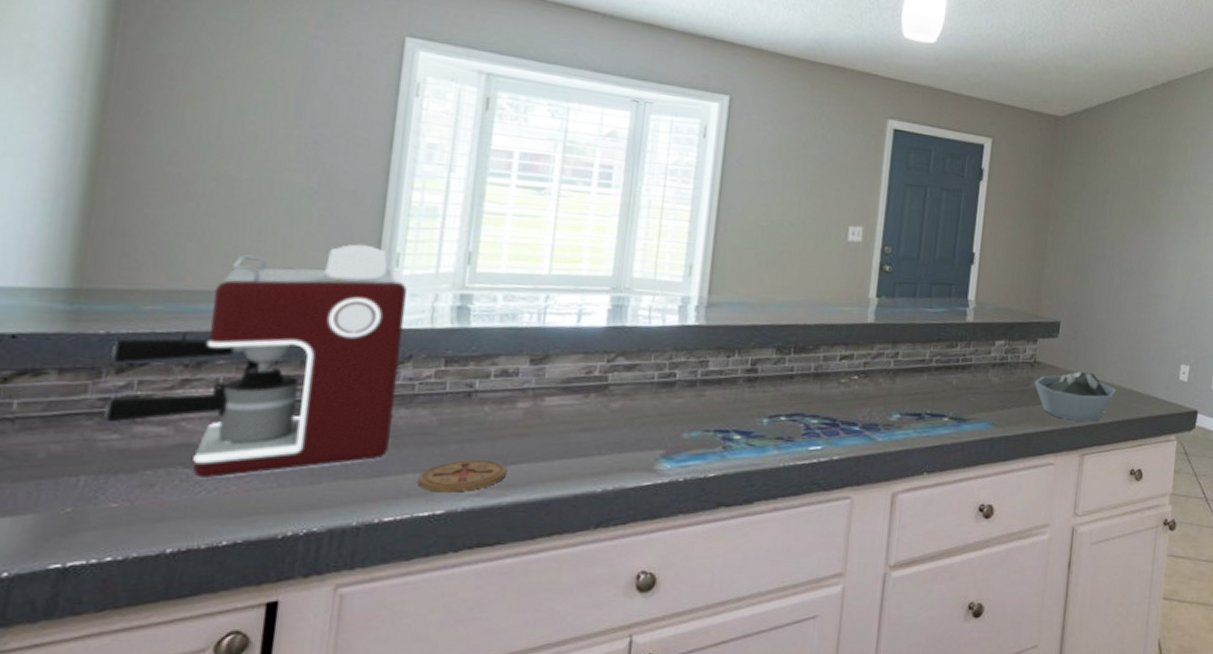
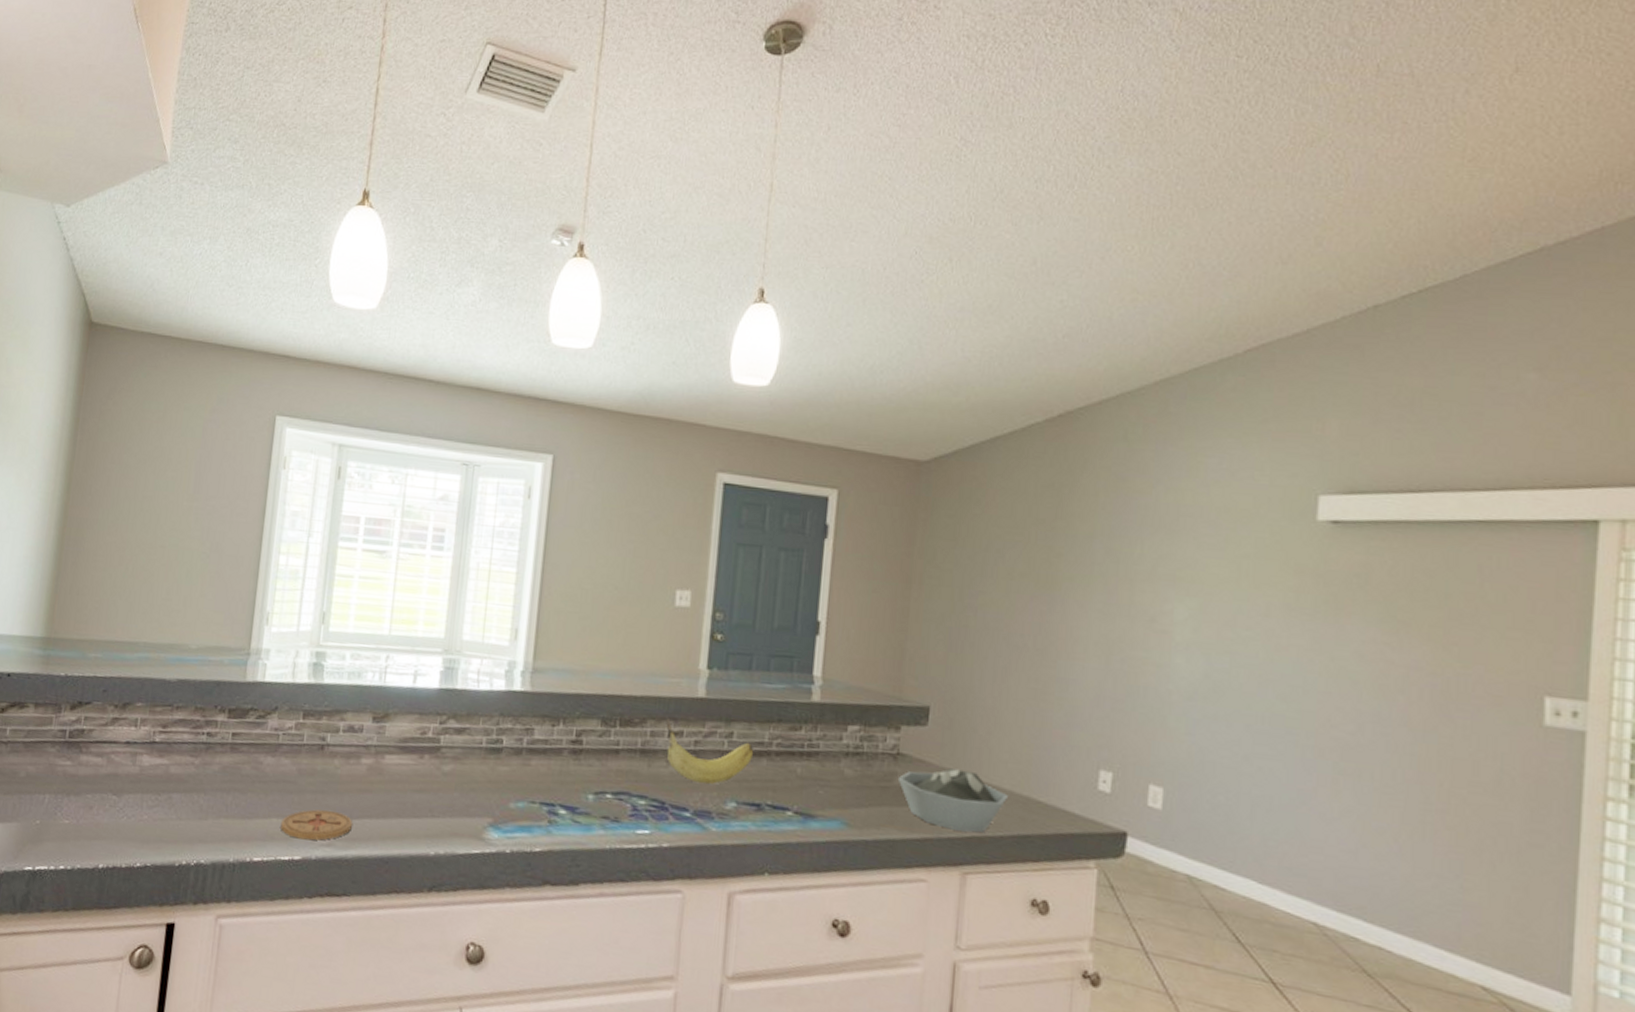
coffee maker: present [104,244,407,478] -> none [62,603,274,806]
fruit: none [837,343,917,400] -> present [666,718,754,784]

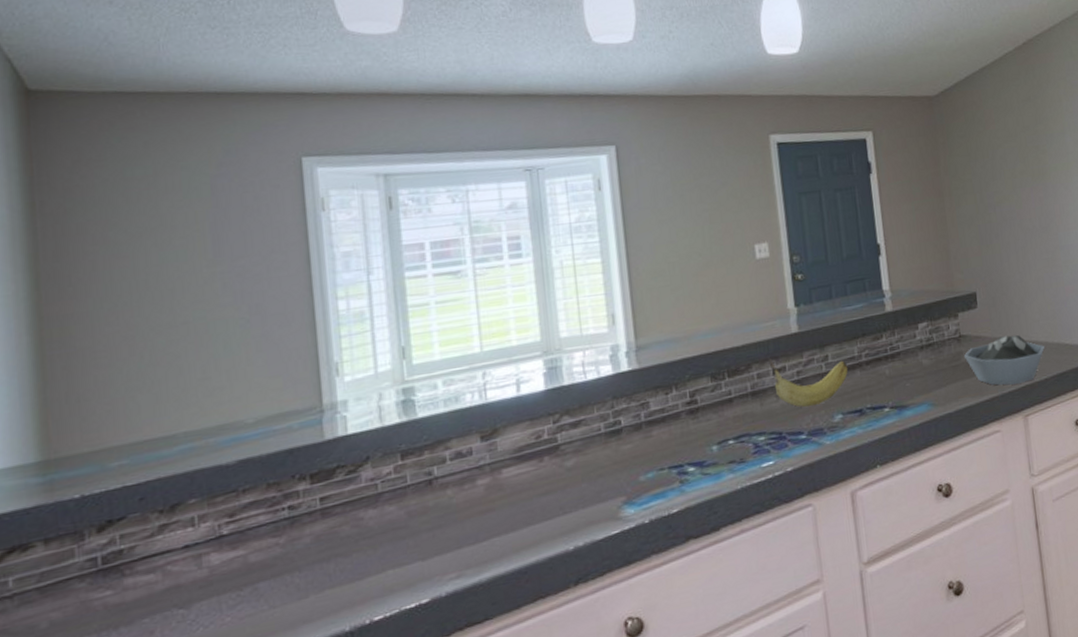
coaster: present [281,809,352,841] -> none [399,540,480,582]

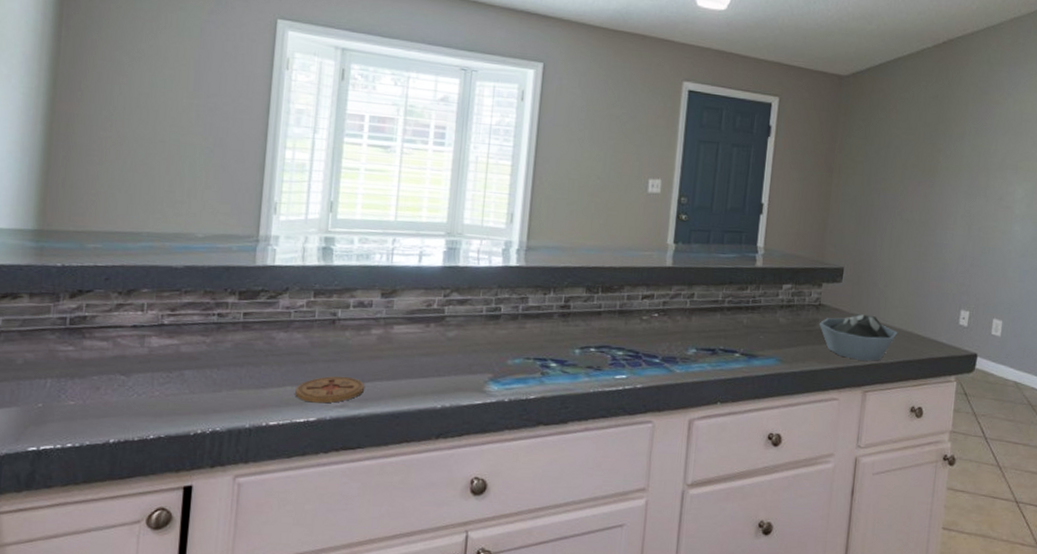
coaster: none [399,540,480,582] -> present [295,376,364,404]
fruit: present [768,358,848,408] -> none [640,284,711,336]

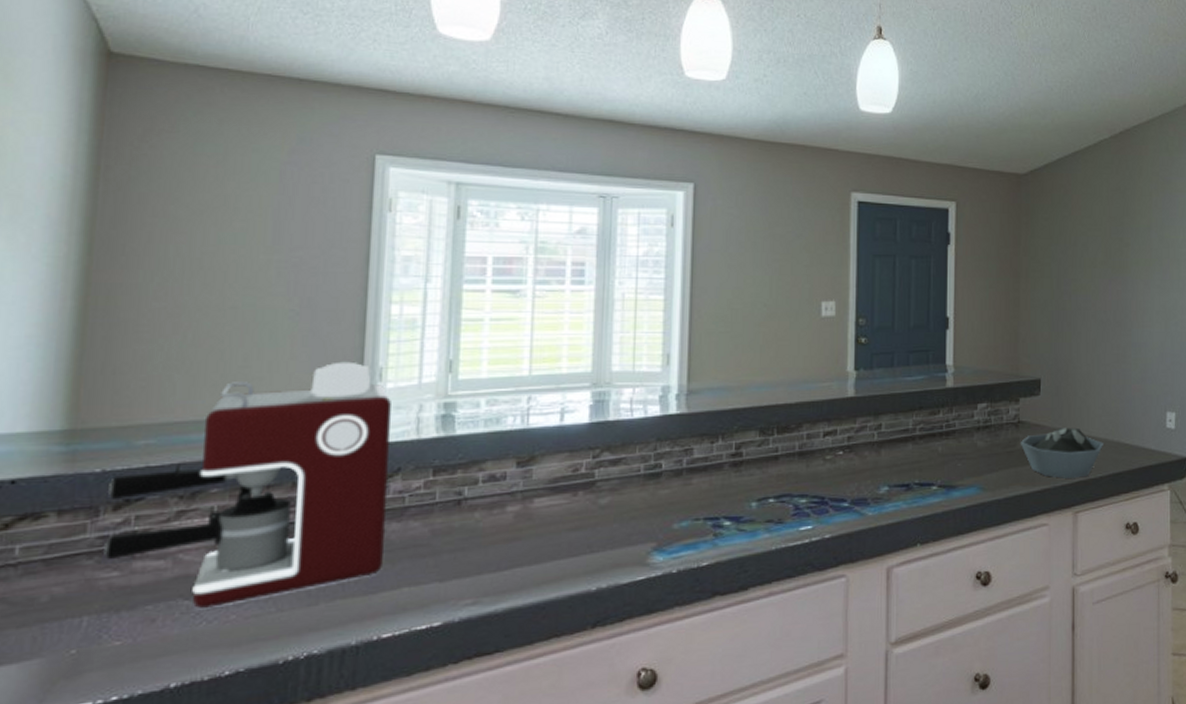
coffee maker: none [63,194,283,384] -> present [104,361,391,608]
coaster: present [295,376,364,404] -> none [414,567,500,604]

